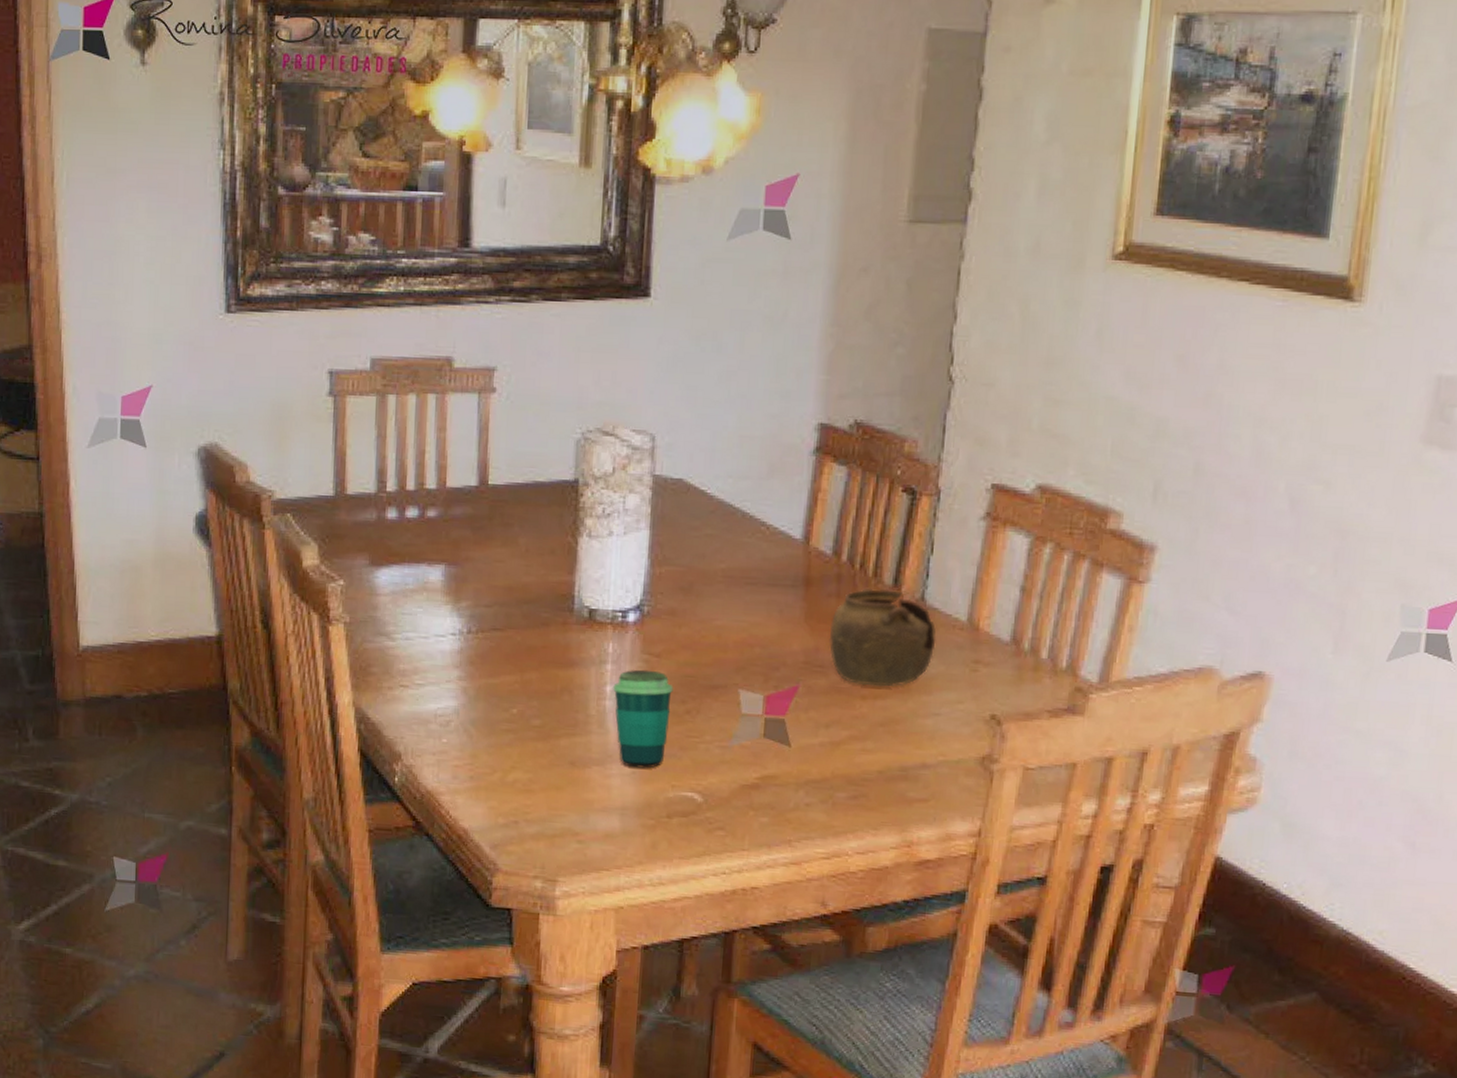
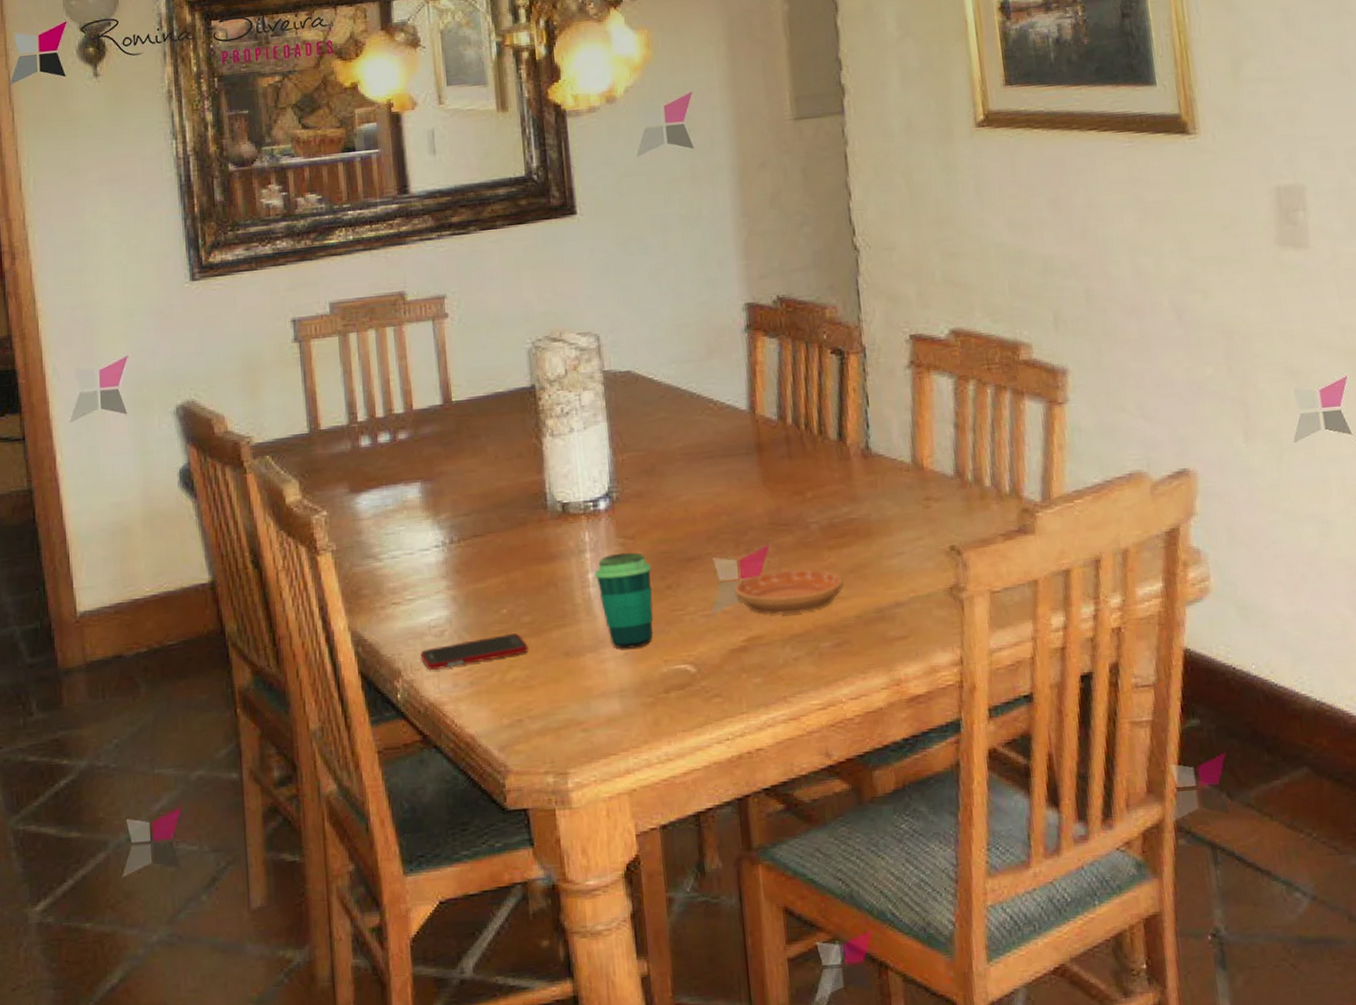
cell phone: none [423,734,534,759] -> present [420,633,528,670]
saucer: none [756,713,871,760] -> present [734,569,843,615]
teapot: present [829,587,937,687] -> none [787,443,888,536]

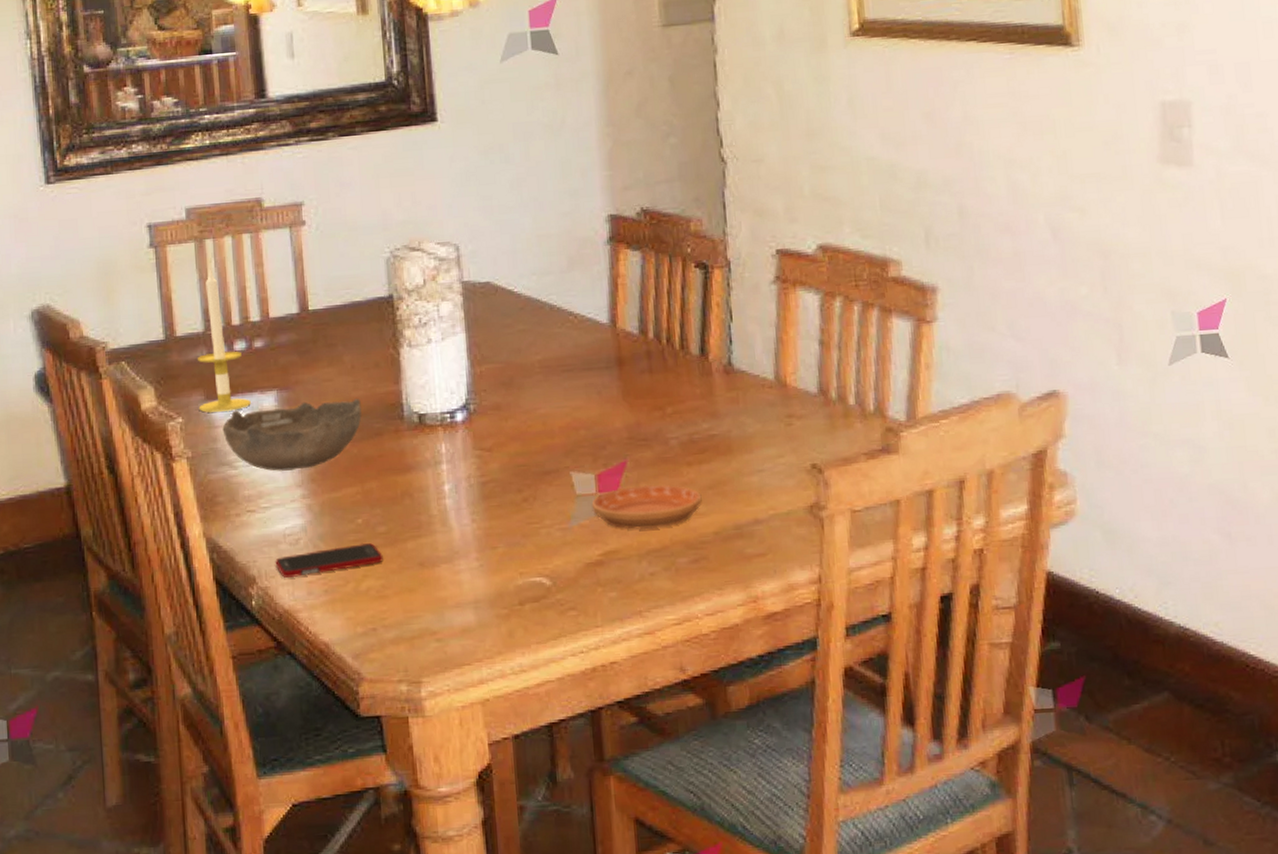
candle: none [342,361,395,505] -> present [198,268,251,413]
bowl: none [367,489,506,563] -> present [222,399,362,471]
cup: present [595,552,653,649] -> none [451,464,509,561]

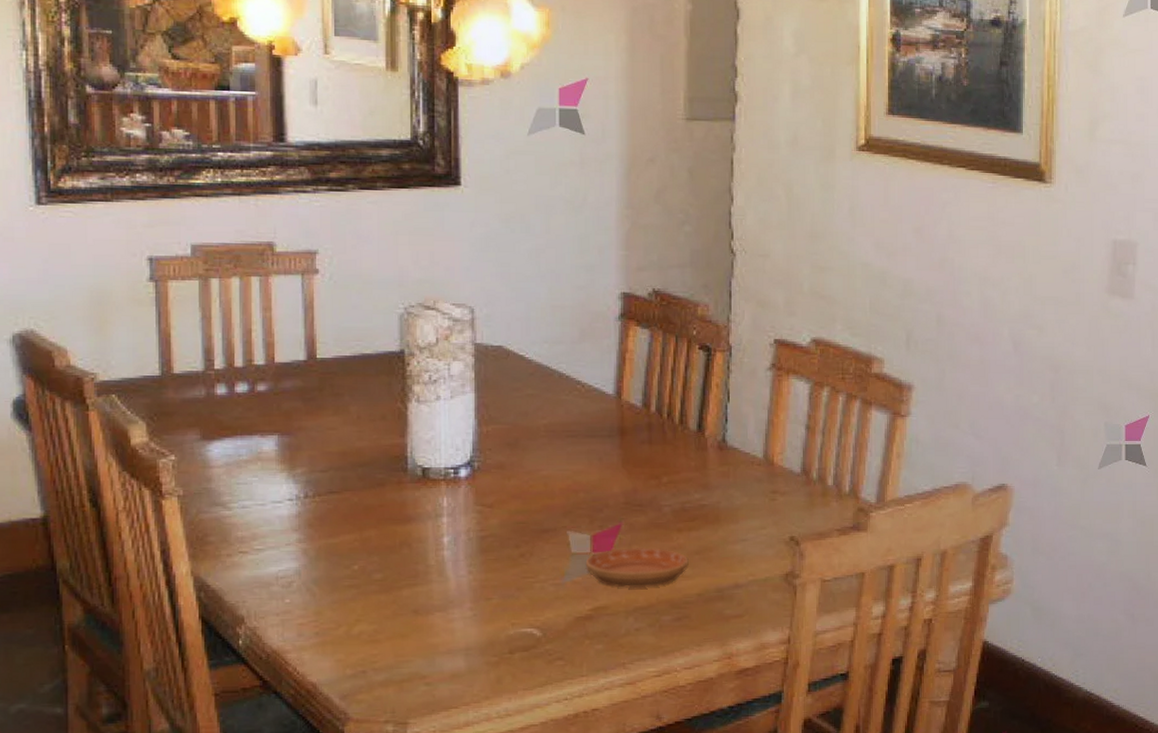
candle: present [198,268,251,413] -> none [193,307,250,452]
bowl: present [222,399,362,471] -> none [218,448,365,515]
cell phone: present [275,543,383,578] -> none [266,589,377,619]

